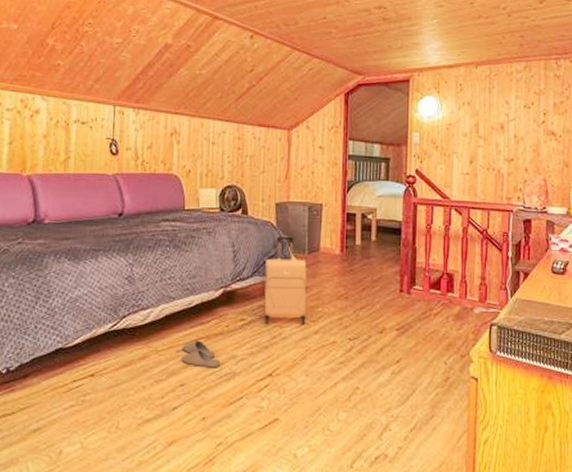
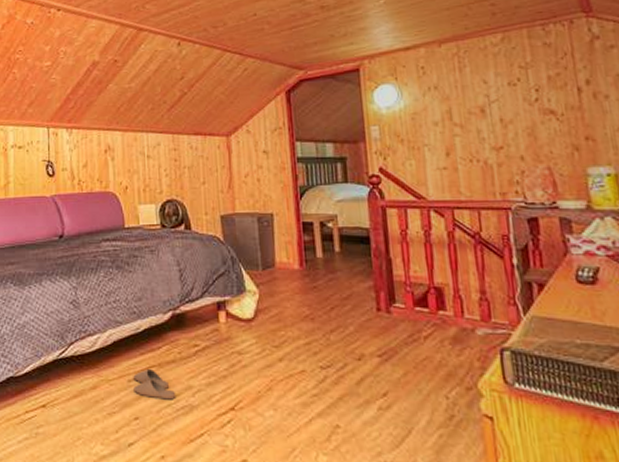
suitcase: present [264,234,307,325] -> none [215,249,268,351]

